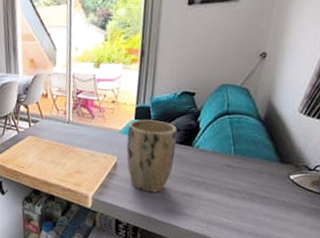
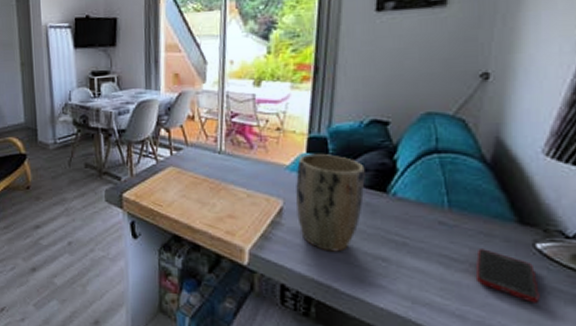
cell phone: none [251,182,290,217] -> present [476,249,540,303]

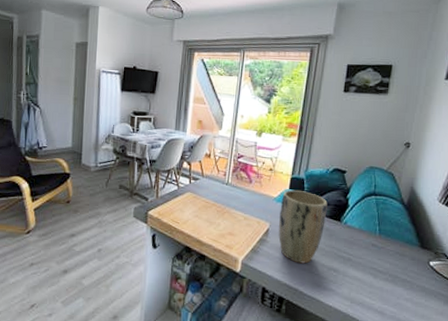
cell phone: present [476,249,540,303] -> none [393,264,430,303]

